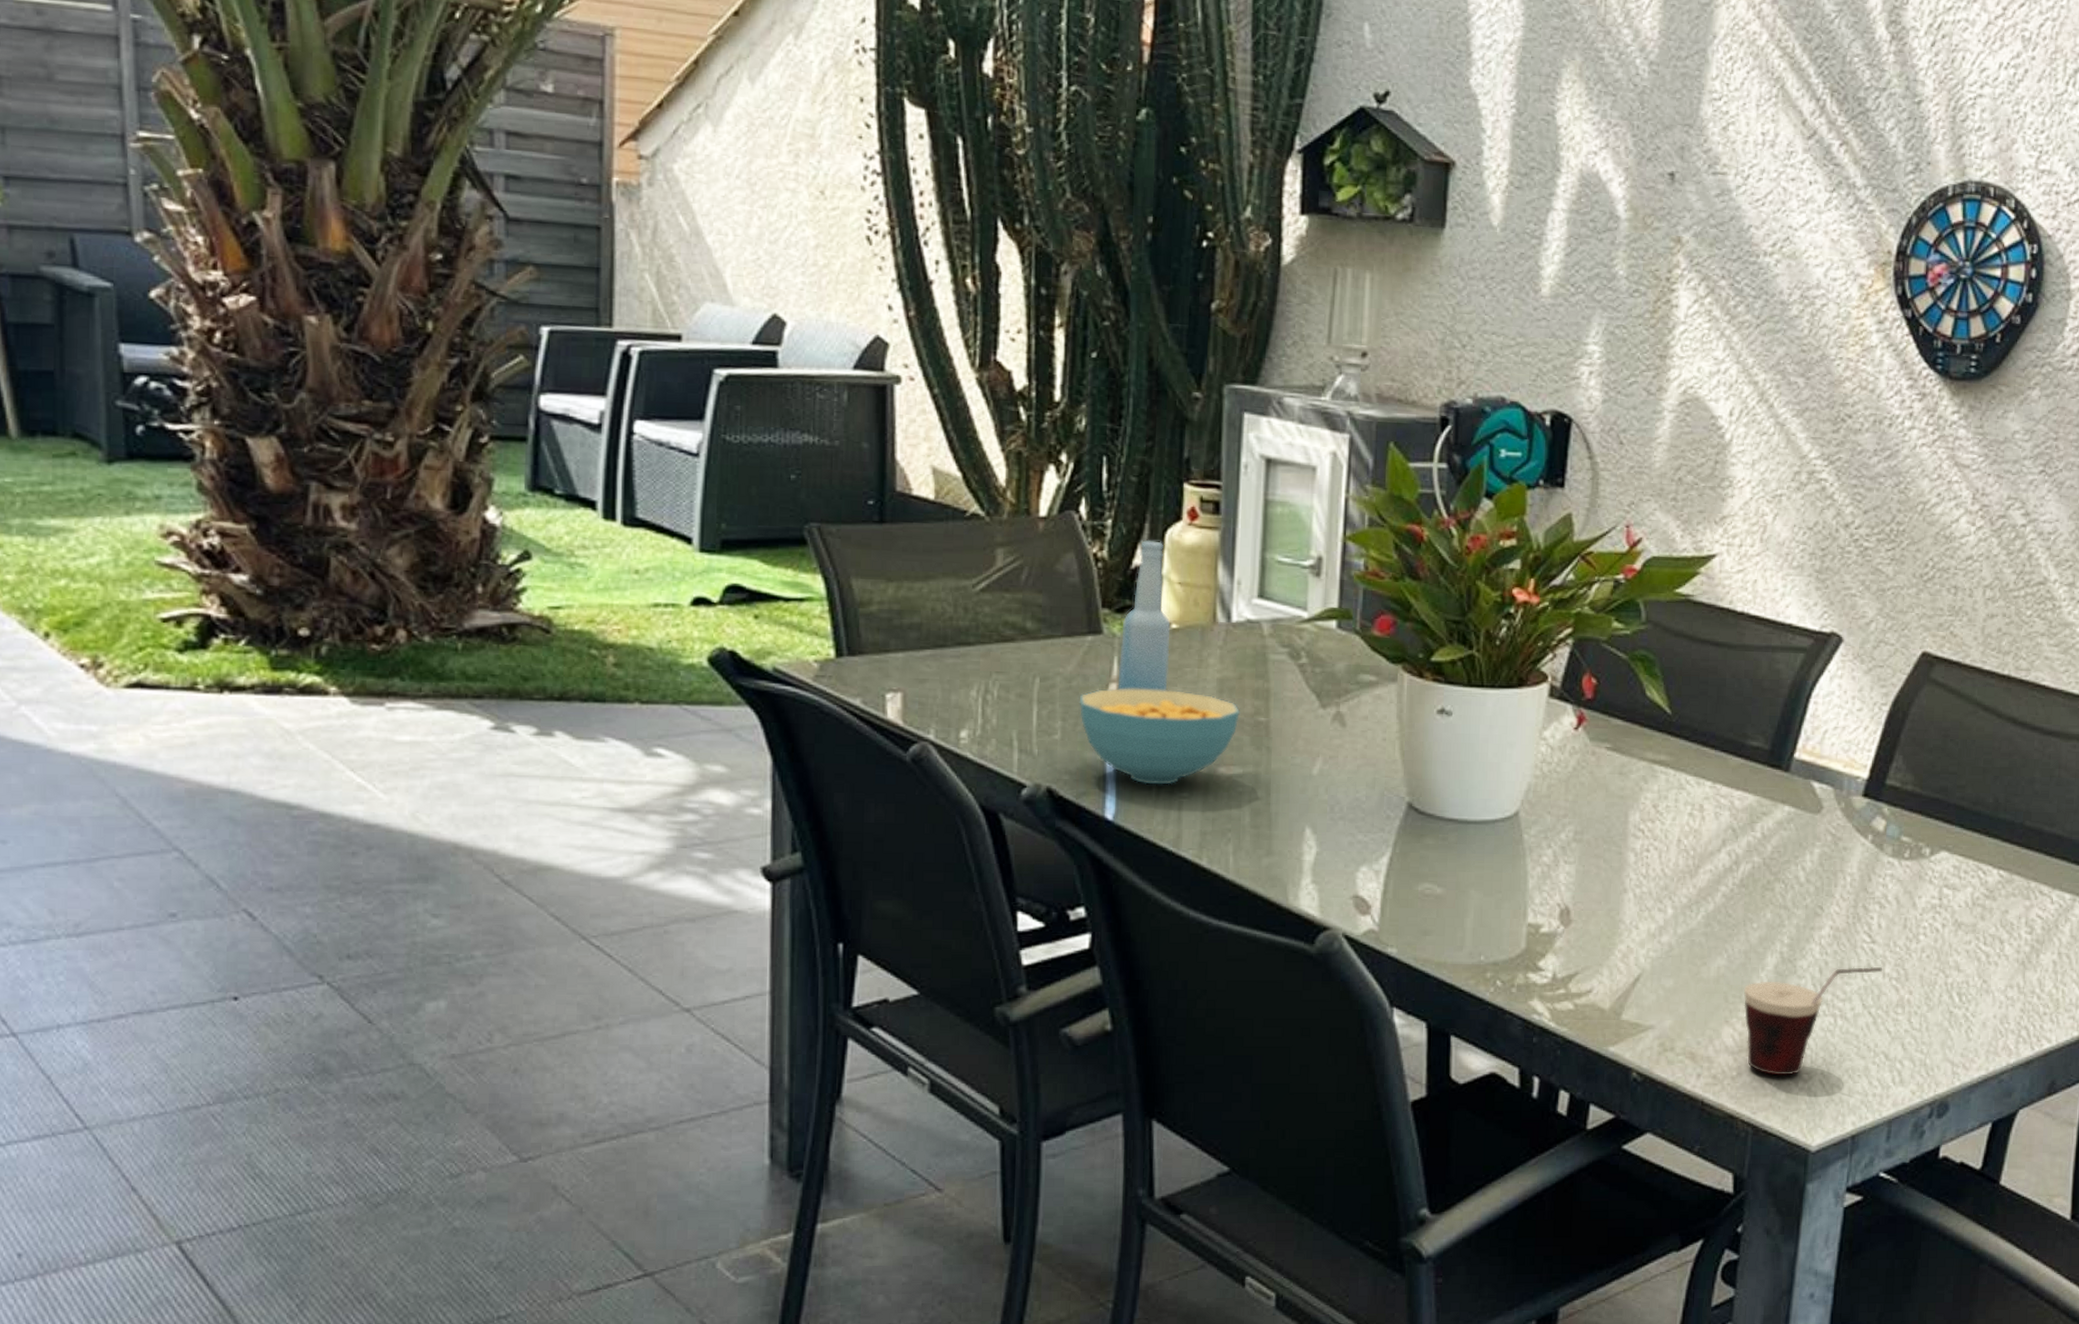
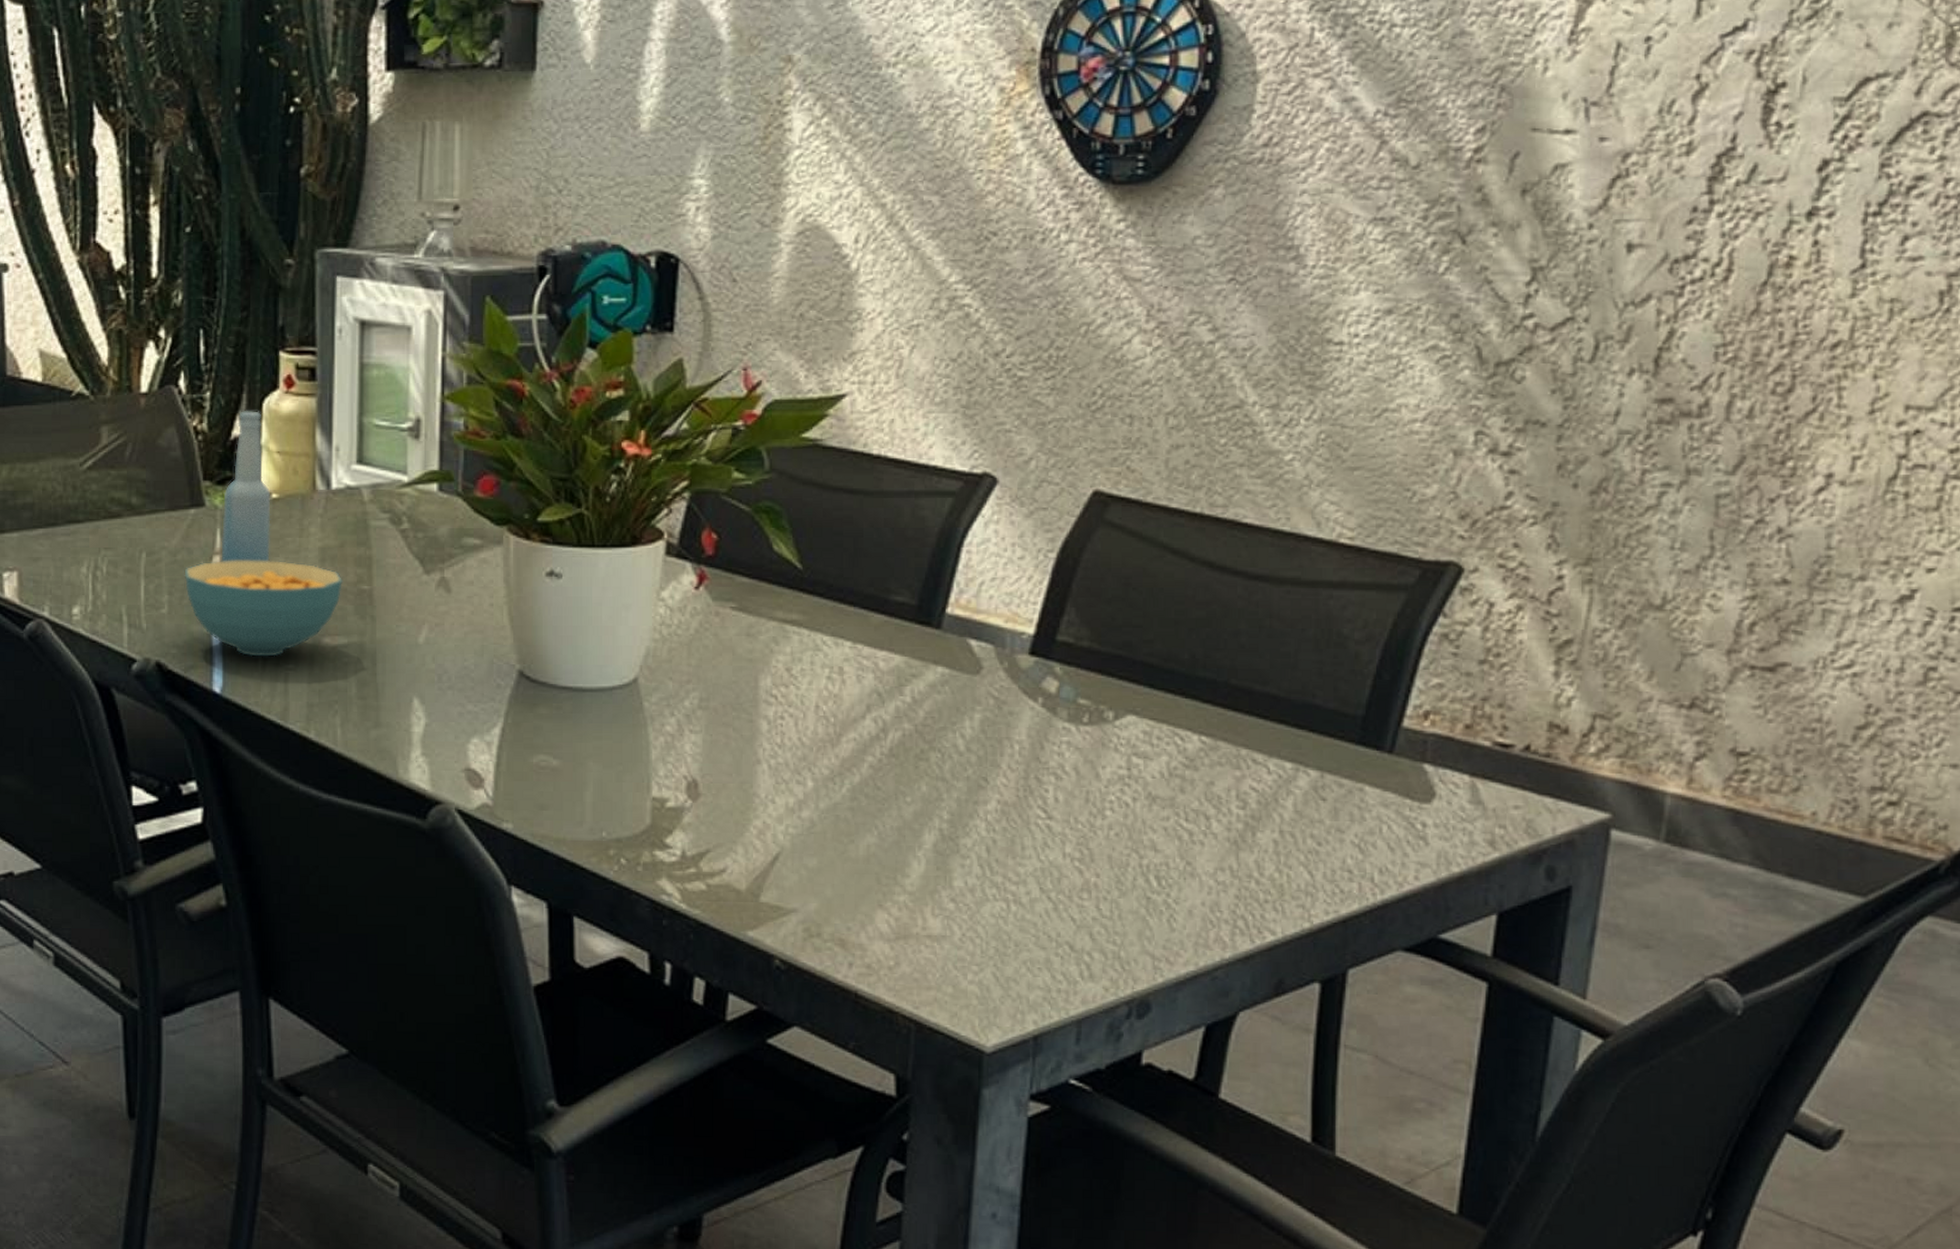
cup: present [1743,966,1883,1076] -> none [898,845,1063,967]

